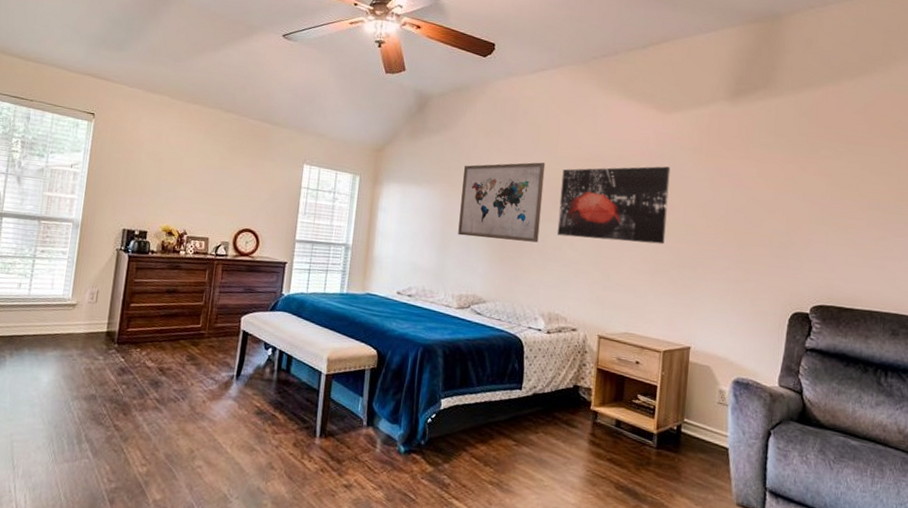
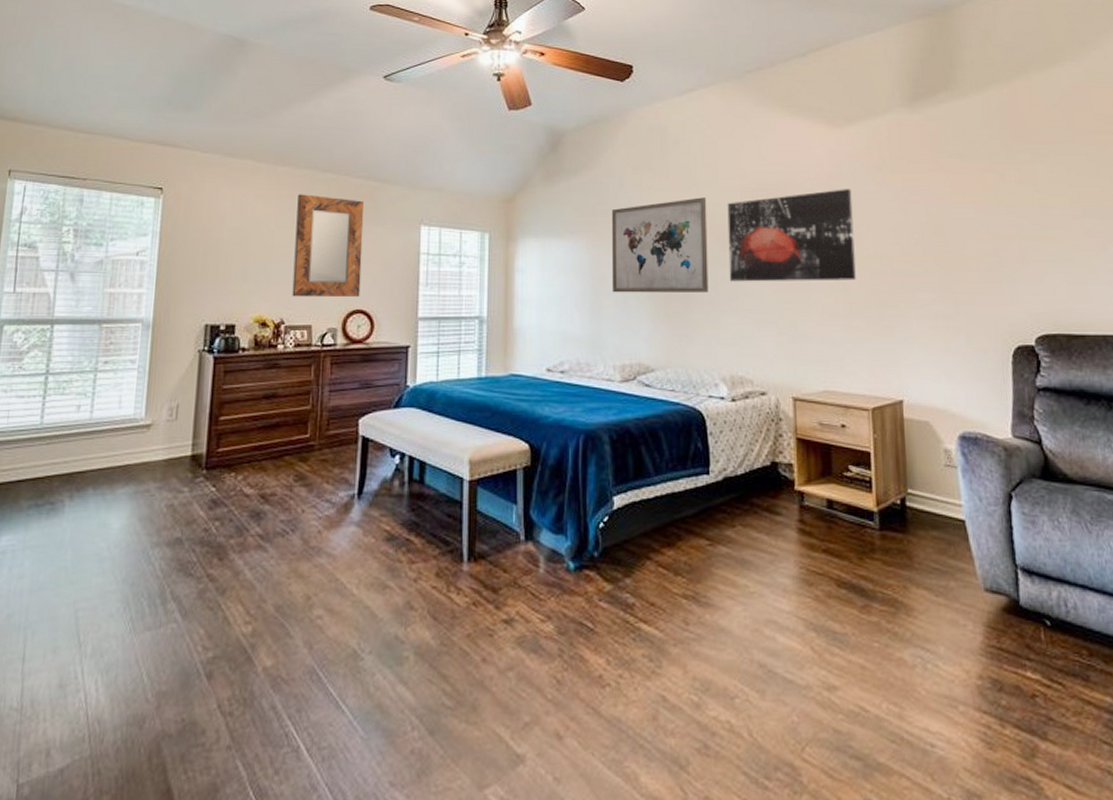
home mirror: none [194,128,258,218] -> present [292,194,364,298]

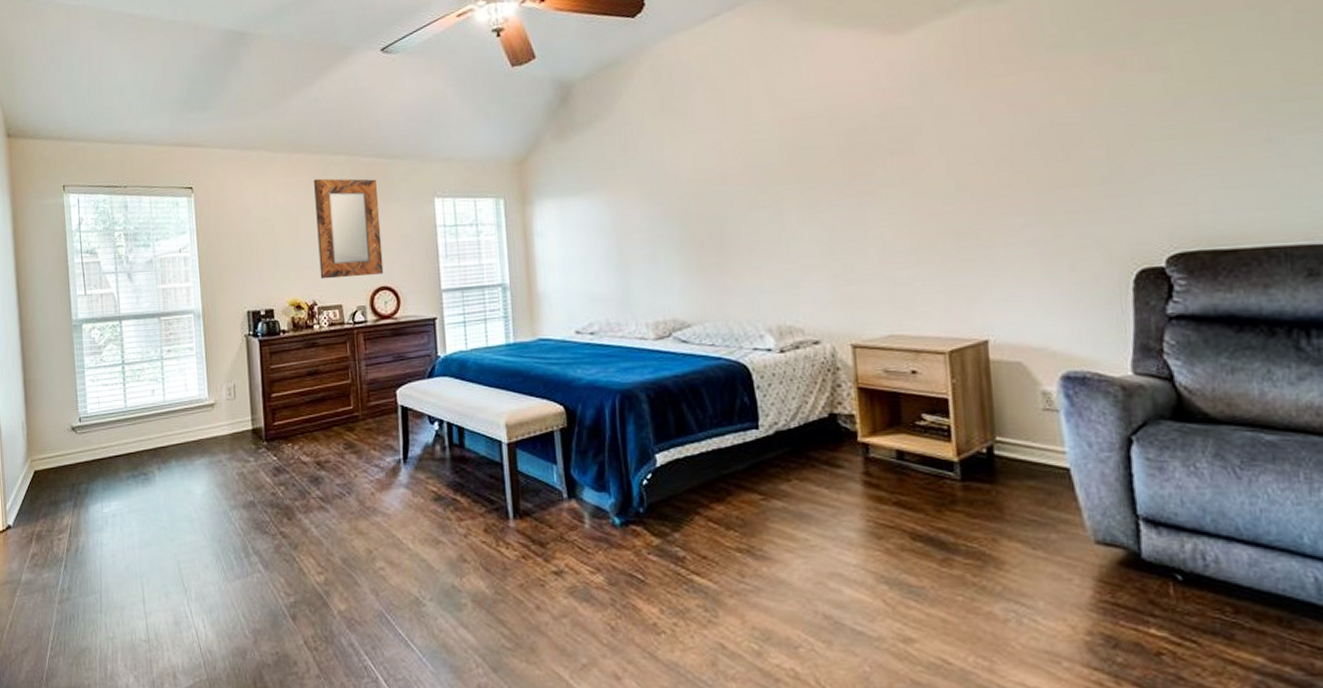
wall art: present [611,197,709,293] -> none [631,135,747,248]
wall art: present [727,189,856,282] -> none [764,105,925,225]

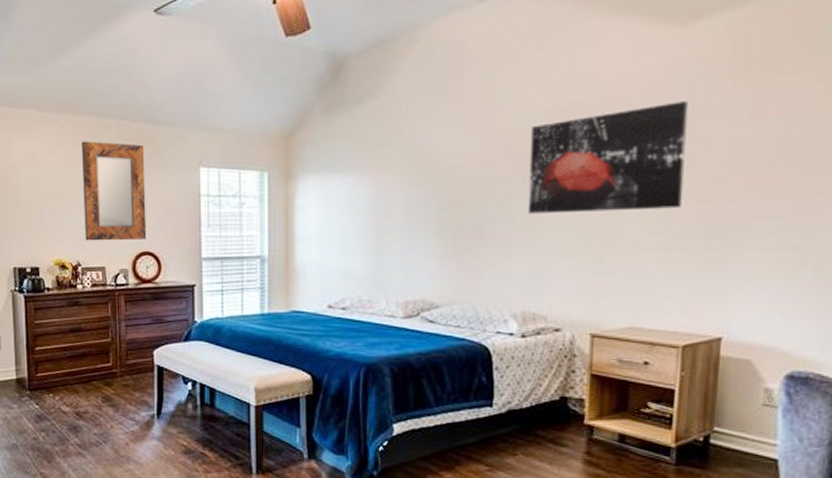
wall art: none [764,105,925,225] -> present [527,101,689,214]

